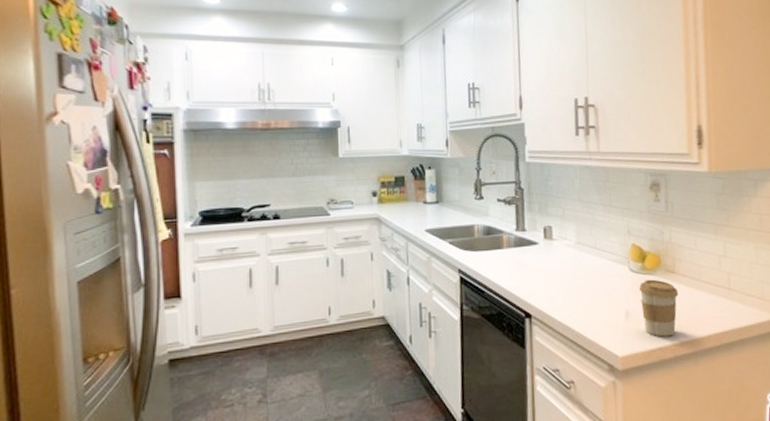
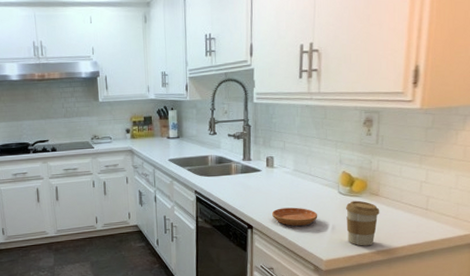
saucer: none [554,289,609,313] -> present [272,207,318,226]

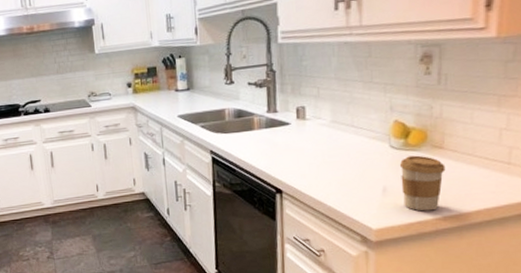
saucer: present [272,207,318,226] -> none [306,166,364,189]

